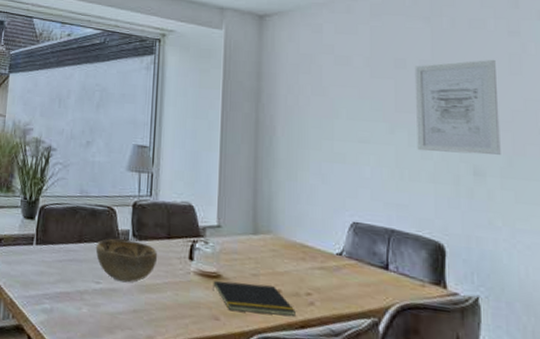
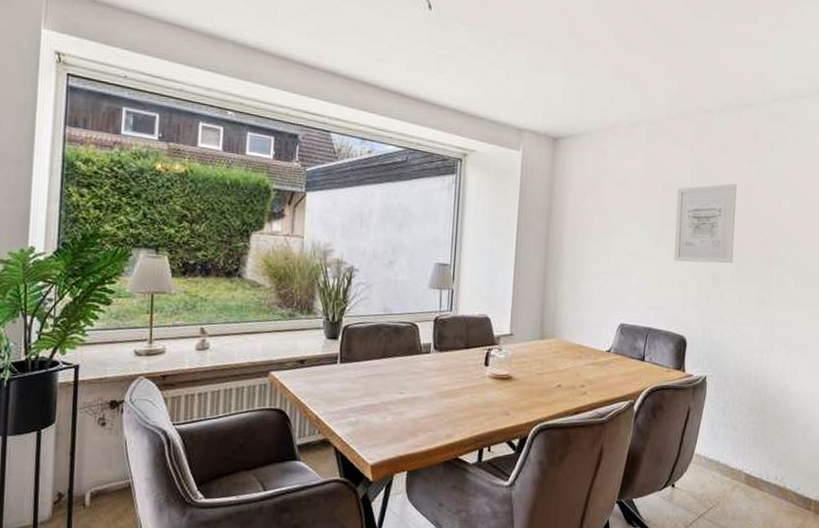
decorative bowl: present [95,238,158,283] -> none [399,352,457,391]
notepad: present [213,280,296,316] -> none [505,381,572,406]

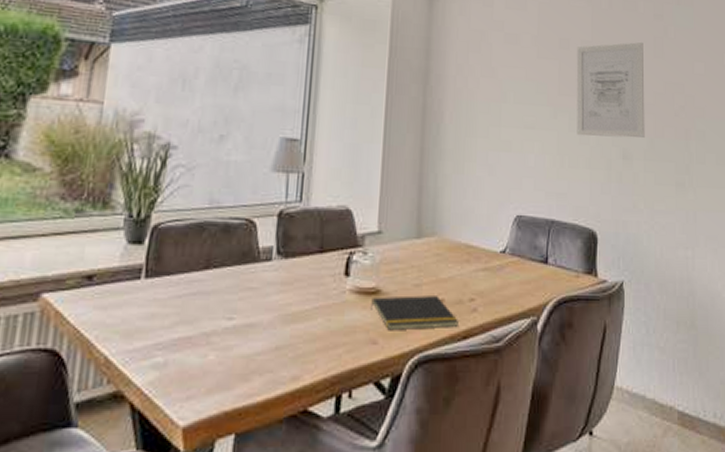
notepad: none [505,381,572,406] -> present [371,295,458,331]

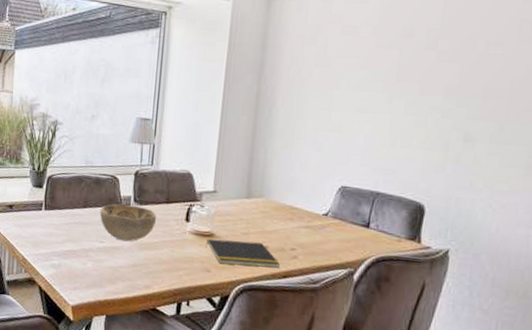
decorative bowl: none [228,259,308,314] -> present [99,204,157,242]
wall art: present [576,42,645,139] -> none [412,27,506,123]

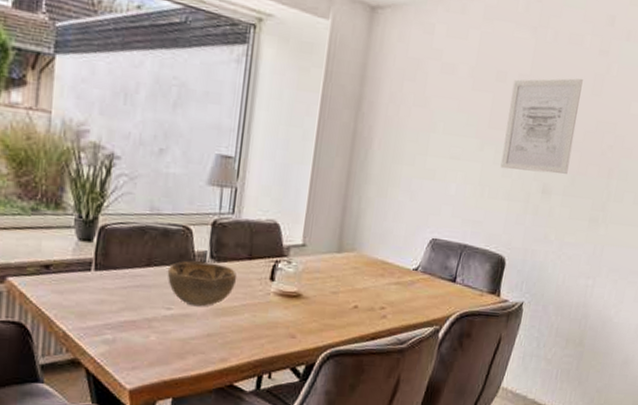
notepad: present [206,239,280,268] -> none [292,300,369,330]
wall art: none [412,27,506,123] -> present [500,78,583,175]

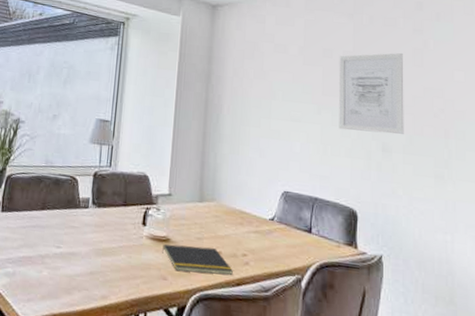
decorative bowl: present [167,261,237,307] -> none [57,206,115,247]
notepad: none [292,300,369,330] -> present [162,244,233,275]

